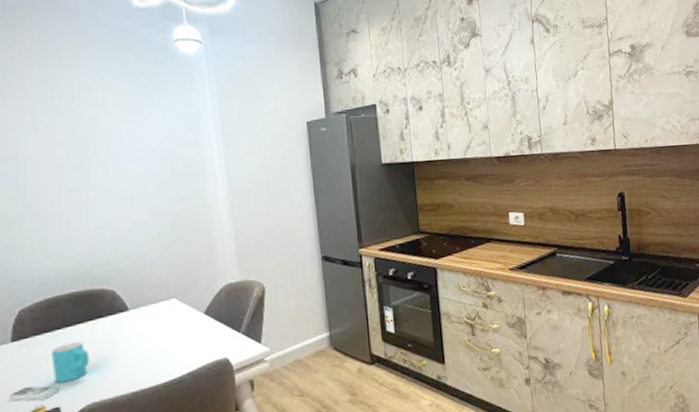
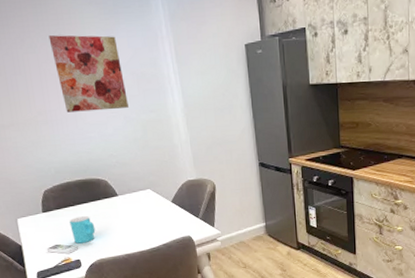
wall art: none [58,113,156,205] -> present [48,35,129,112]

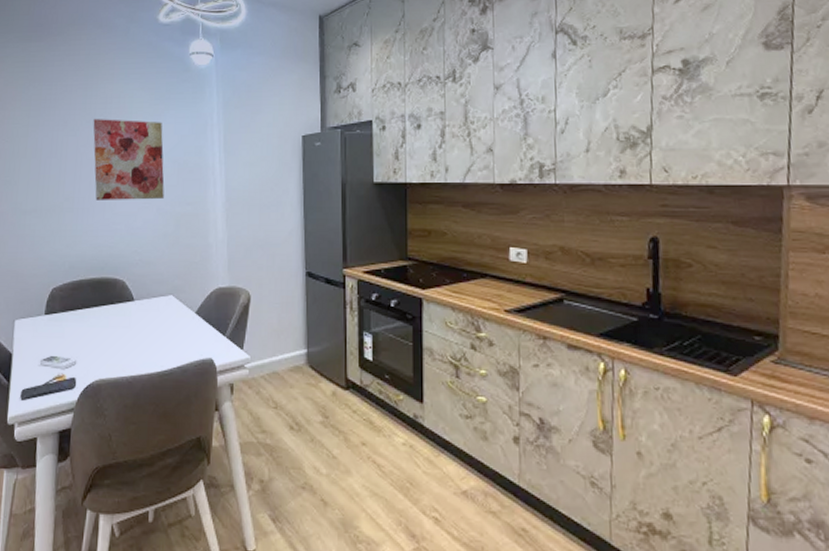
cup: present [69,216,96,244] -> none [72,323,101,357]

